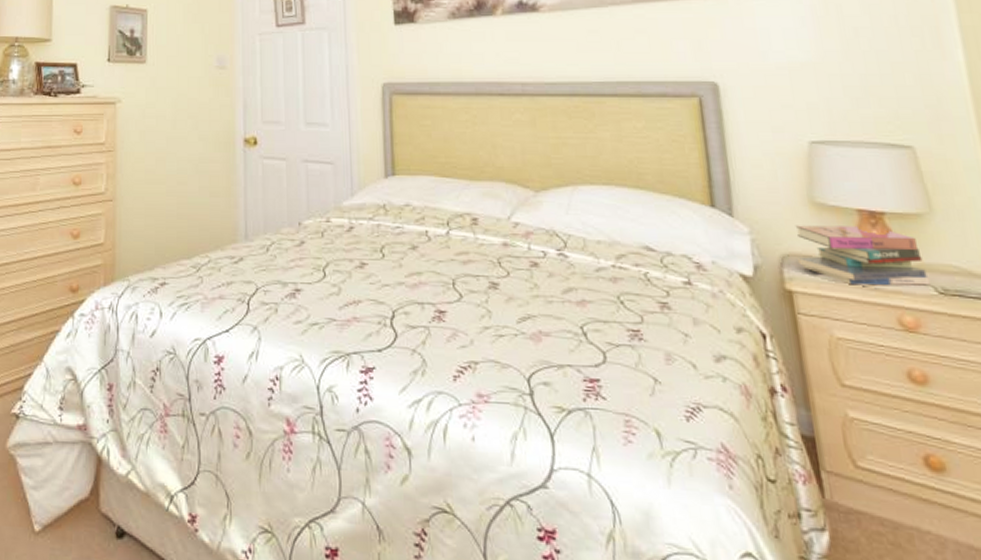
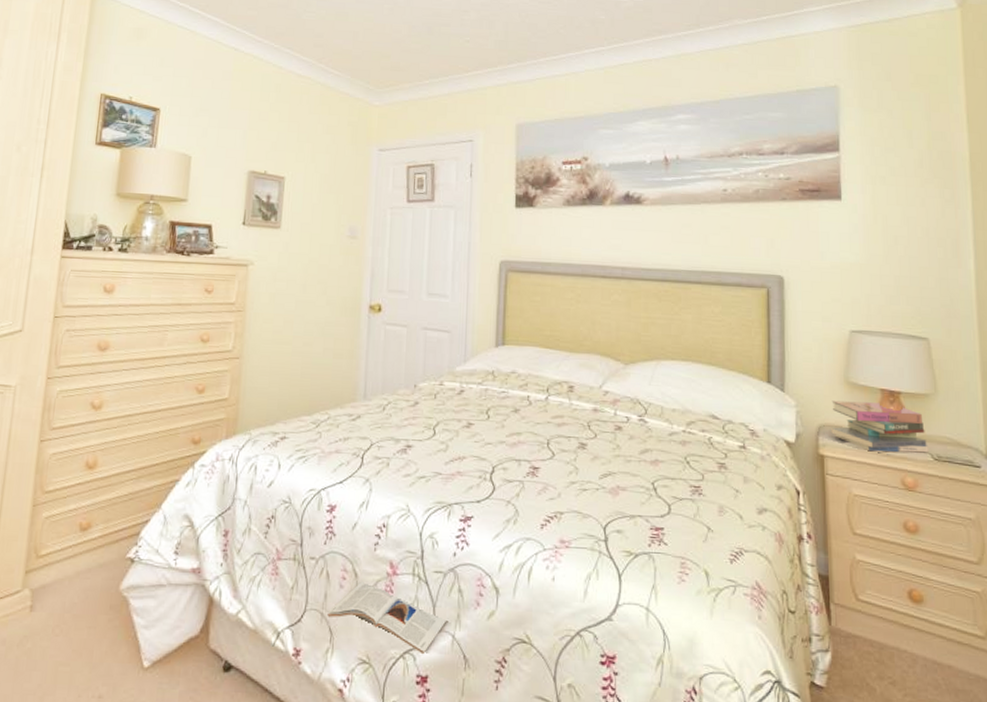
magazine: none [222,438,357,524] -> present [327,579,449,655]

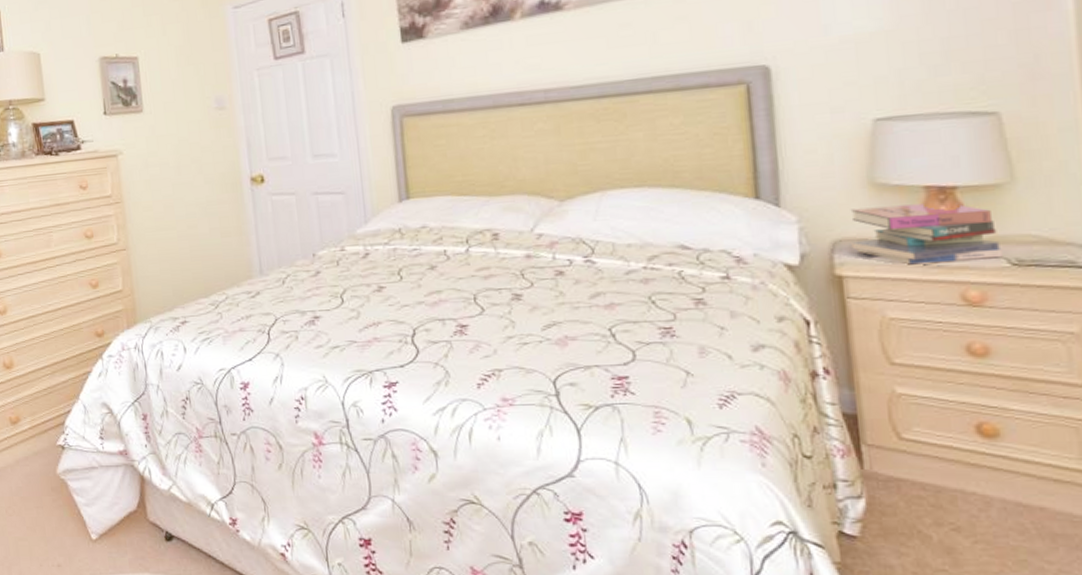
magazine: present [327,579,449,655] -> none [257,451,386,519]

